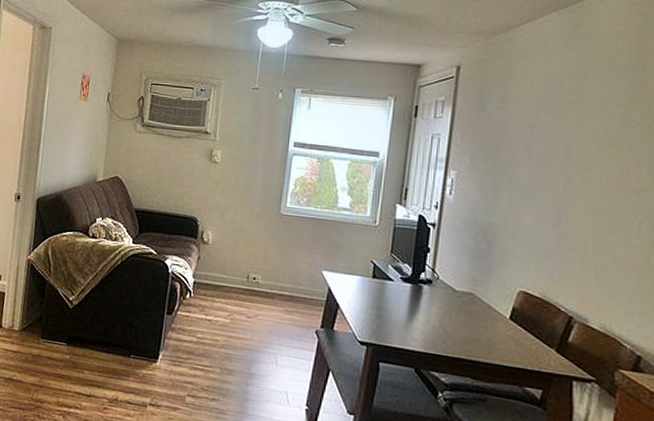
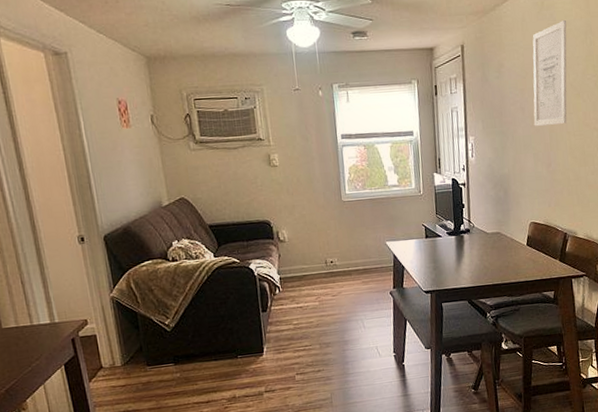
wall art: none [542,52,607,177] -> present [532,20,567,126]

